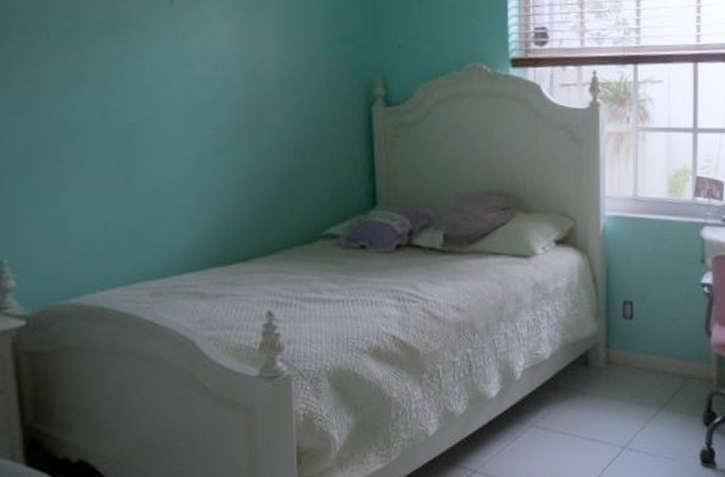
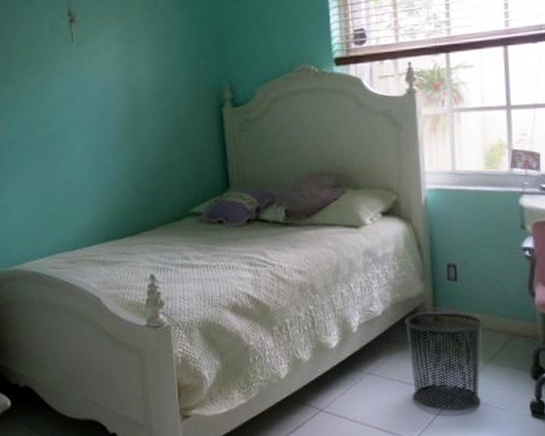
waste bin: none [574,353,658,464] -> present [404,311,484,411]

